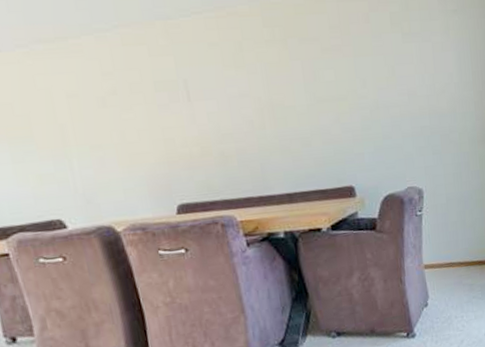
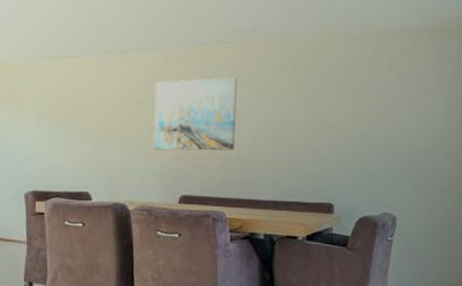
wall art: none [115,55,231,156] -> present [154,77,238,151]

